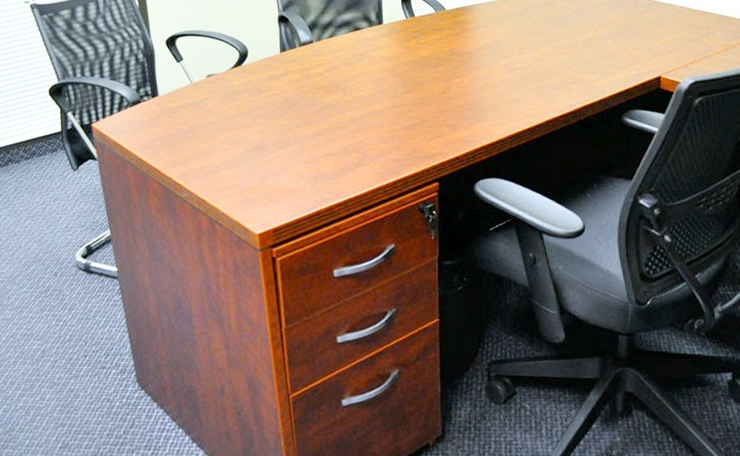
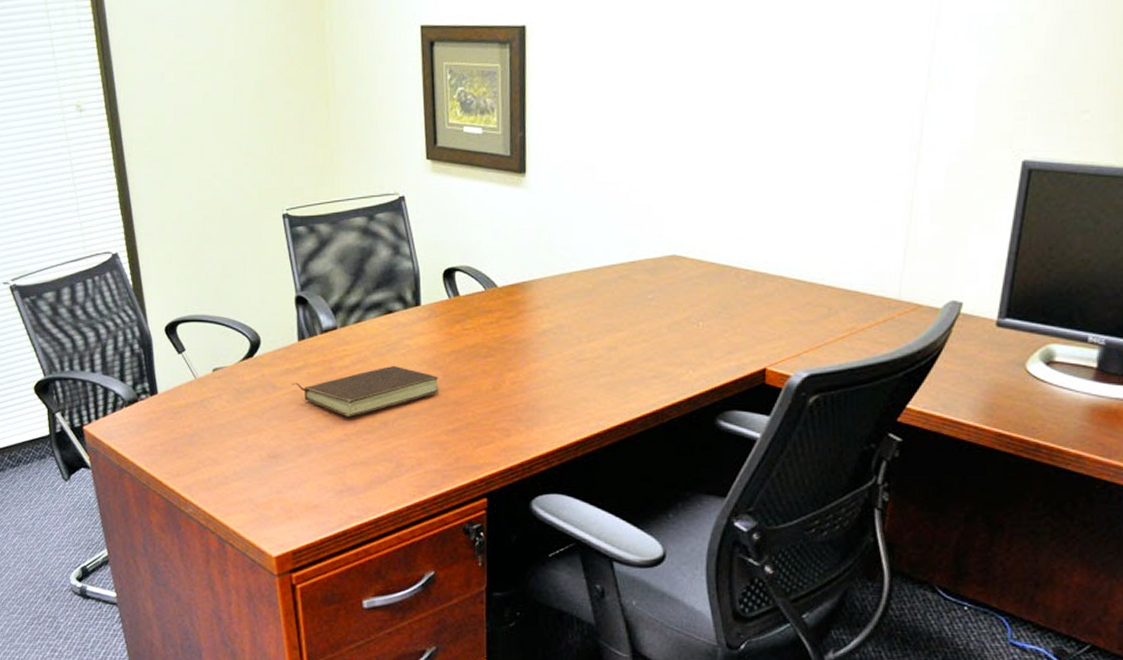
book: none [275,73,398,115] -> present [292,366,439,417]

